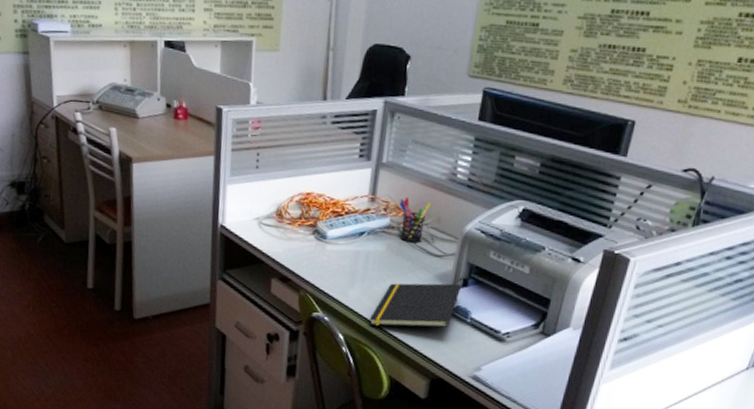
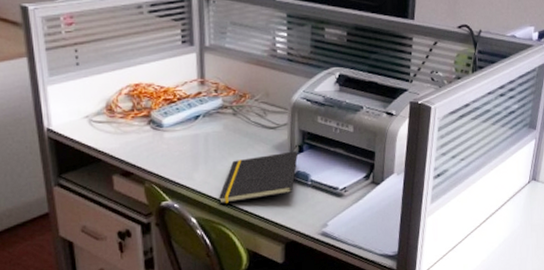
pen holder: present [399,197,432,243] -> none [228,77,259,119]

